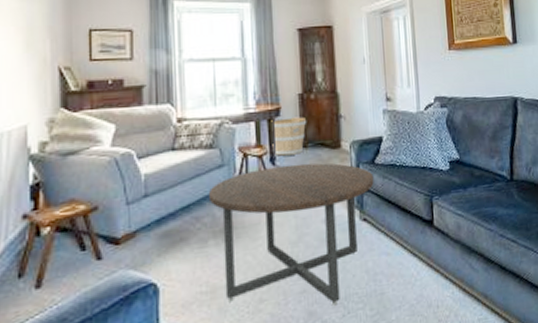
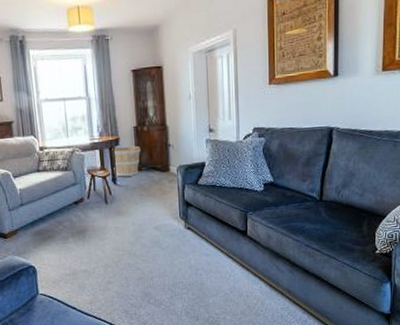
coffee table: present [208,163,374,306] -> none [66,183,197,290]

